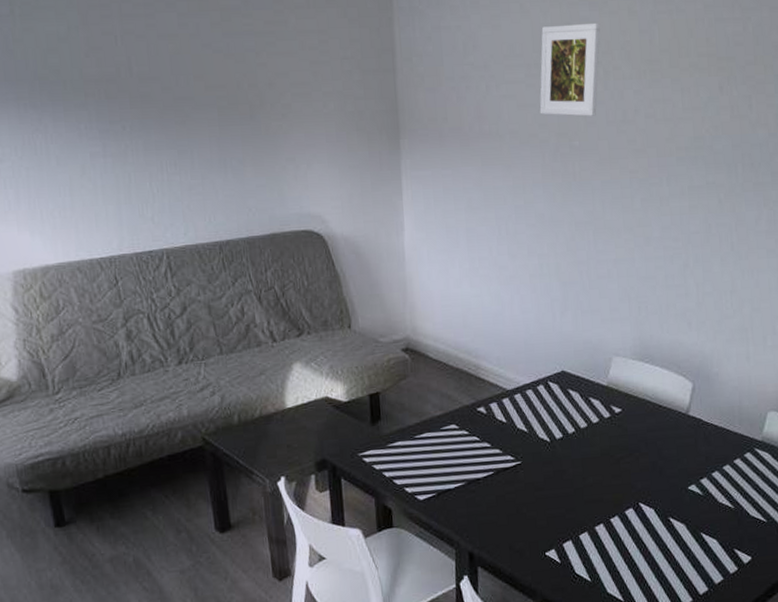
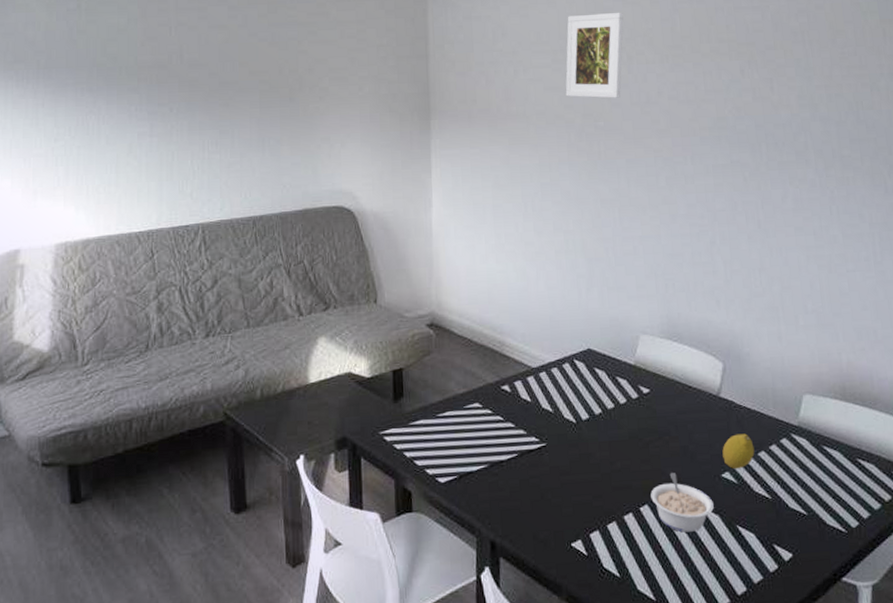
legume: none [621,486,680,540] -> present [650,473,714,533]
fruit: none [689,449,720,482] -> present [722,433,755,469]

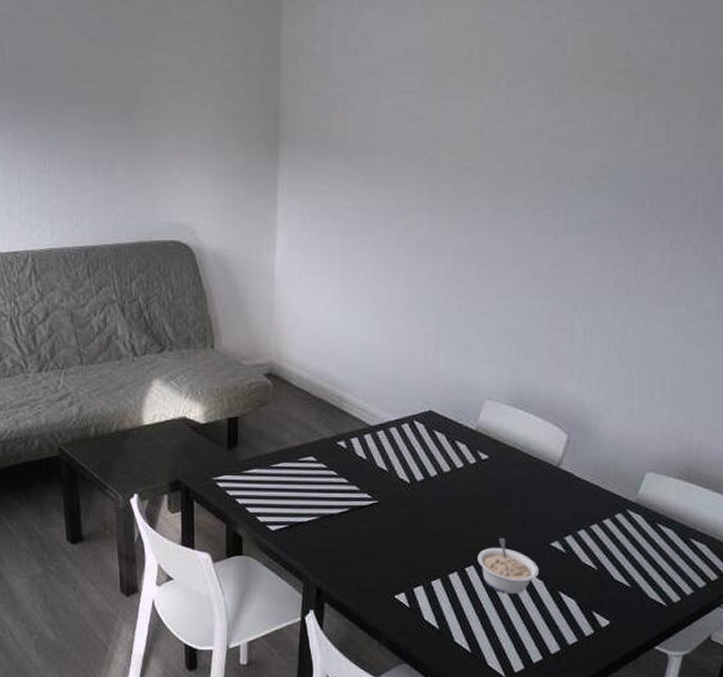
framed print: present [565,12,624,98] -> none [432,27,508,135]
fruit: present [722,433,755,469] -> none [554,506,588,540]

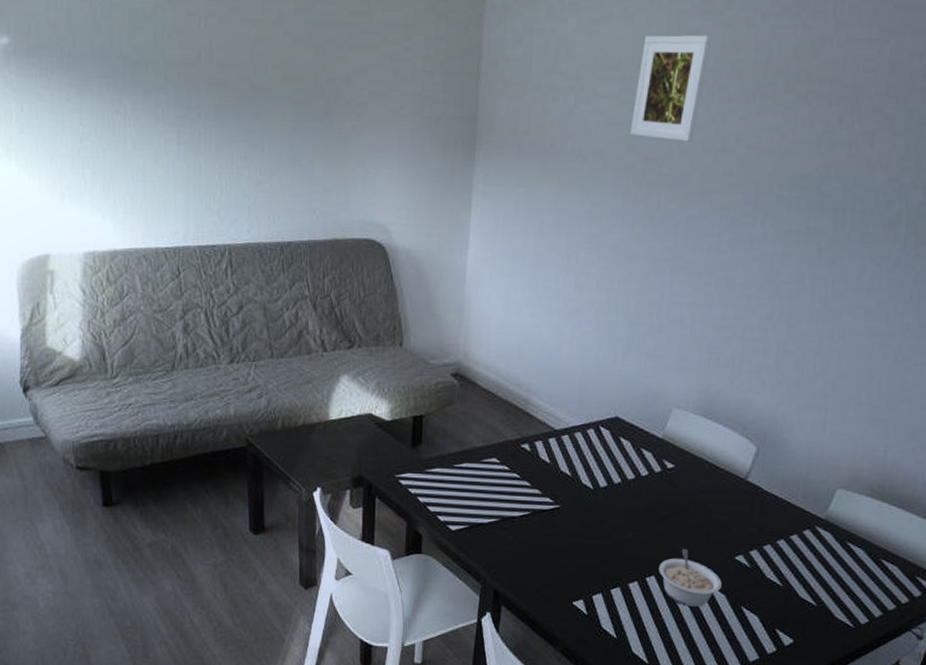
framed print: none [432,27,508,135] -> present [630,34,711,142]

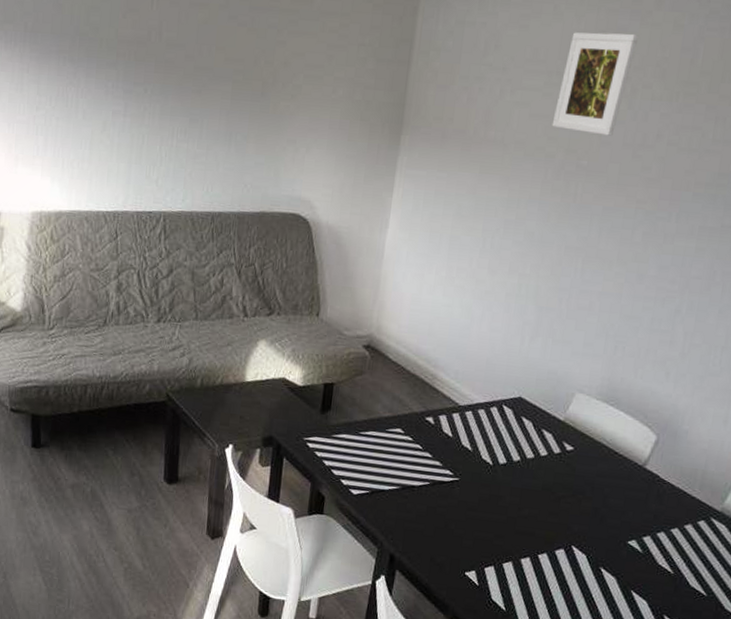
legume: present [659,549,722,607] -> none [551,530,613,587]

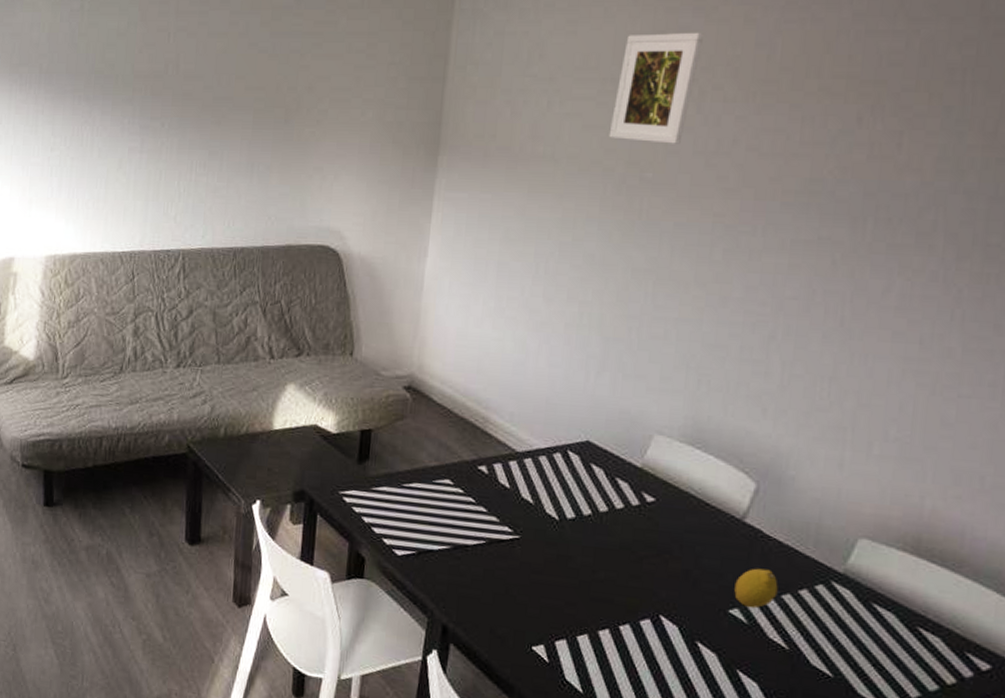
fruit: none [633,507,669,540] -> present [734,568,778,609]

